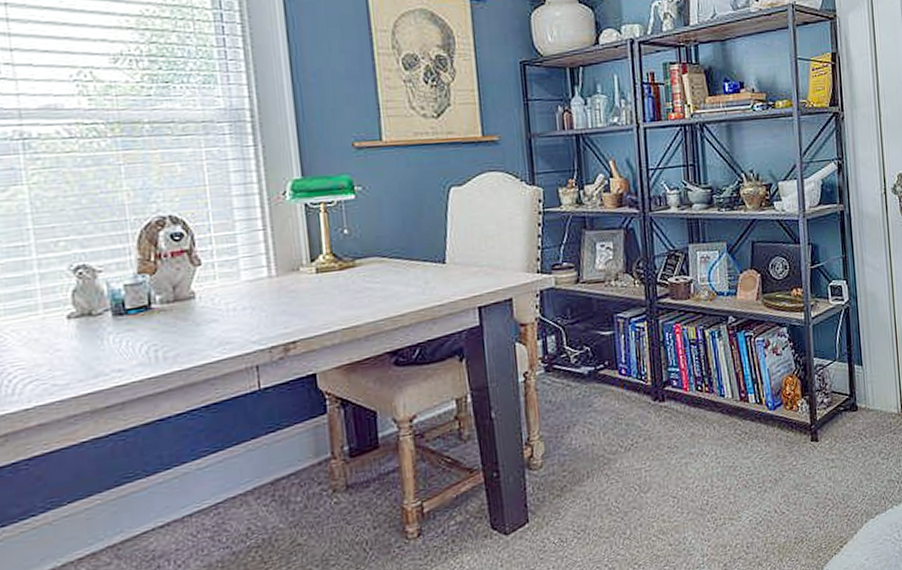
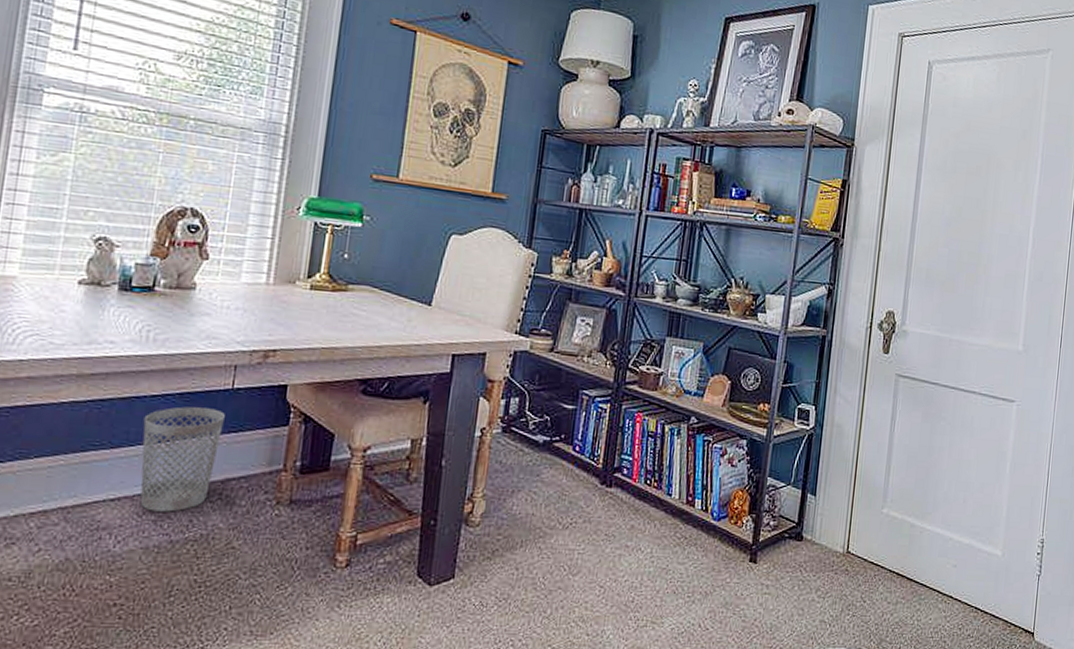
wastebasket: none [173,413,260,529] -> present [140,406,225,512]

